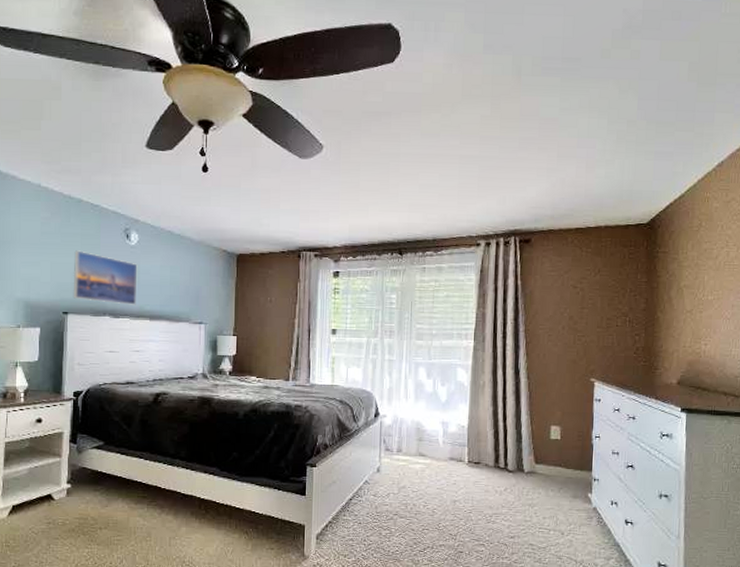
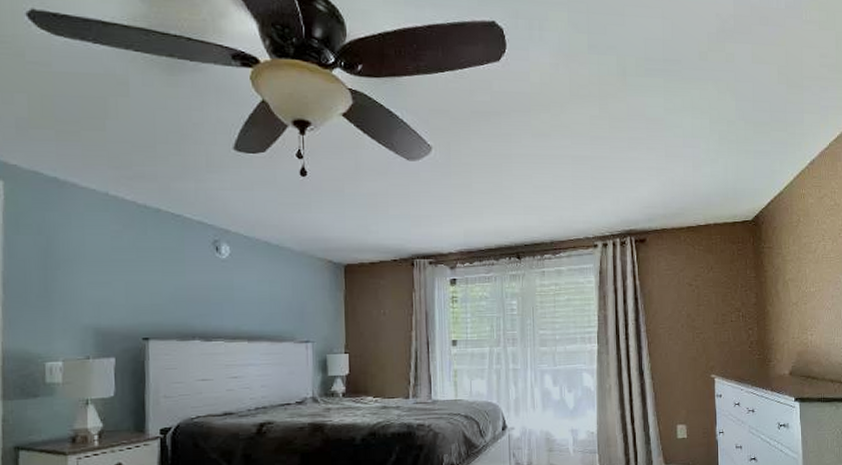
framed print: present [73,250,138,305] -> none [153,267,231,326]

